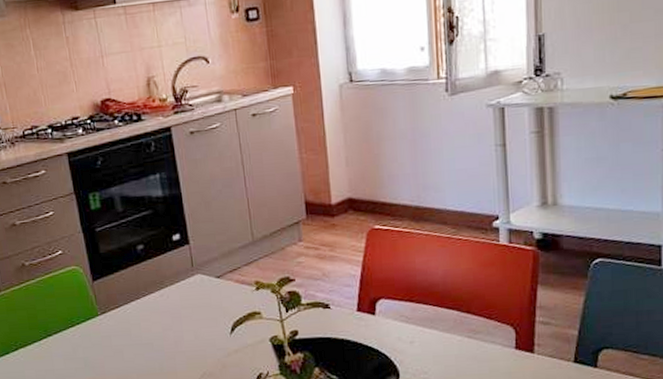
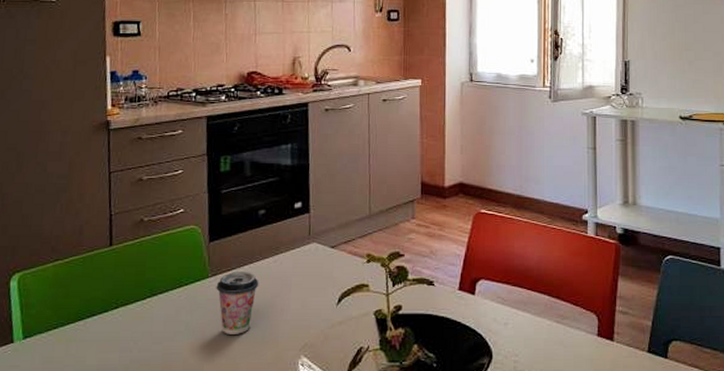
coffee cup: none [107,307,149,368] -> present [216,272,259,334]

